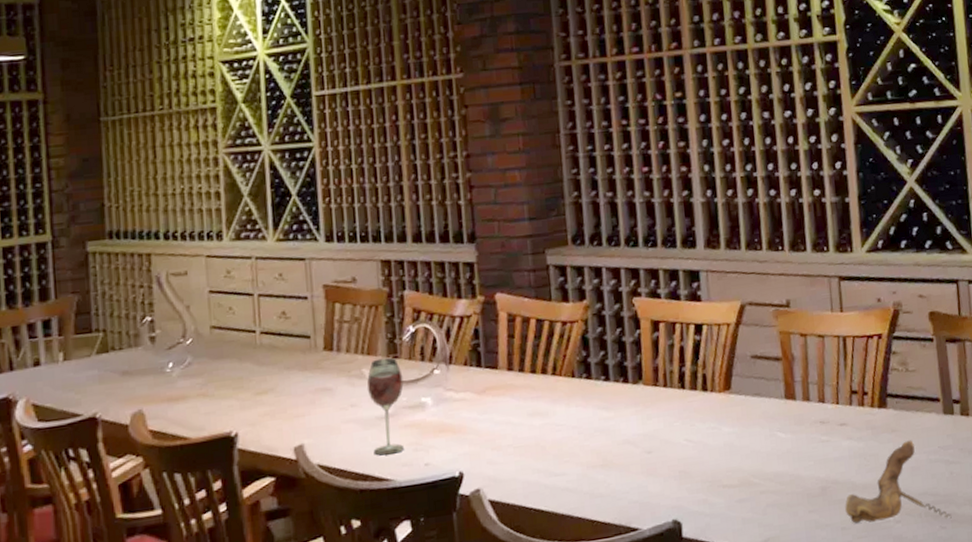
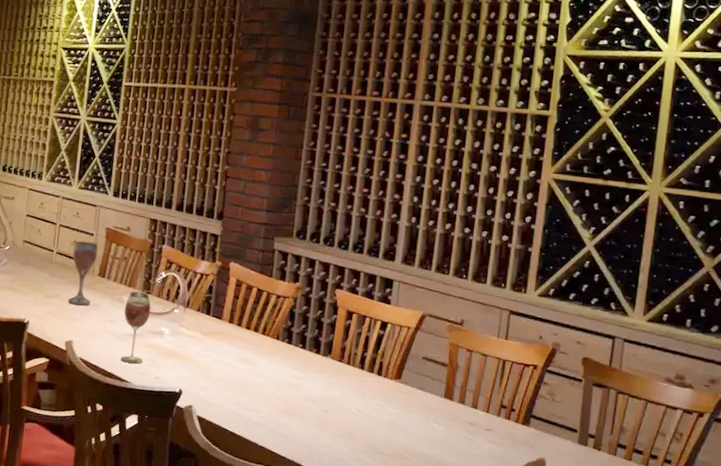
cup: none [282,308,320,396] -> present [67,240,98,305]

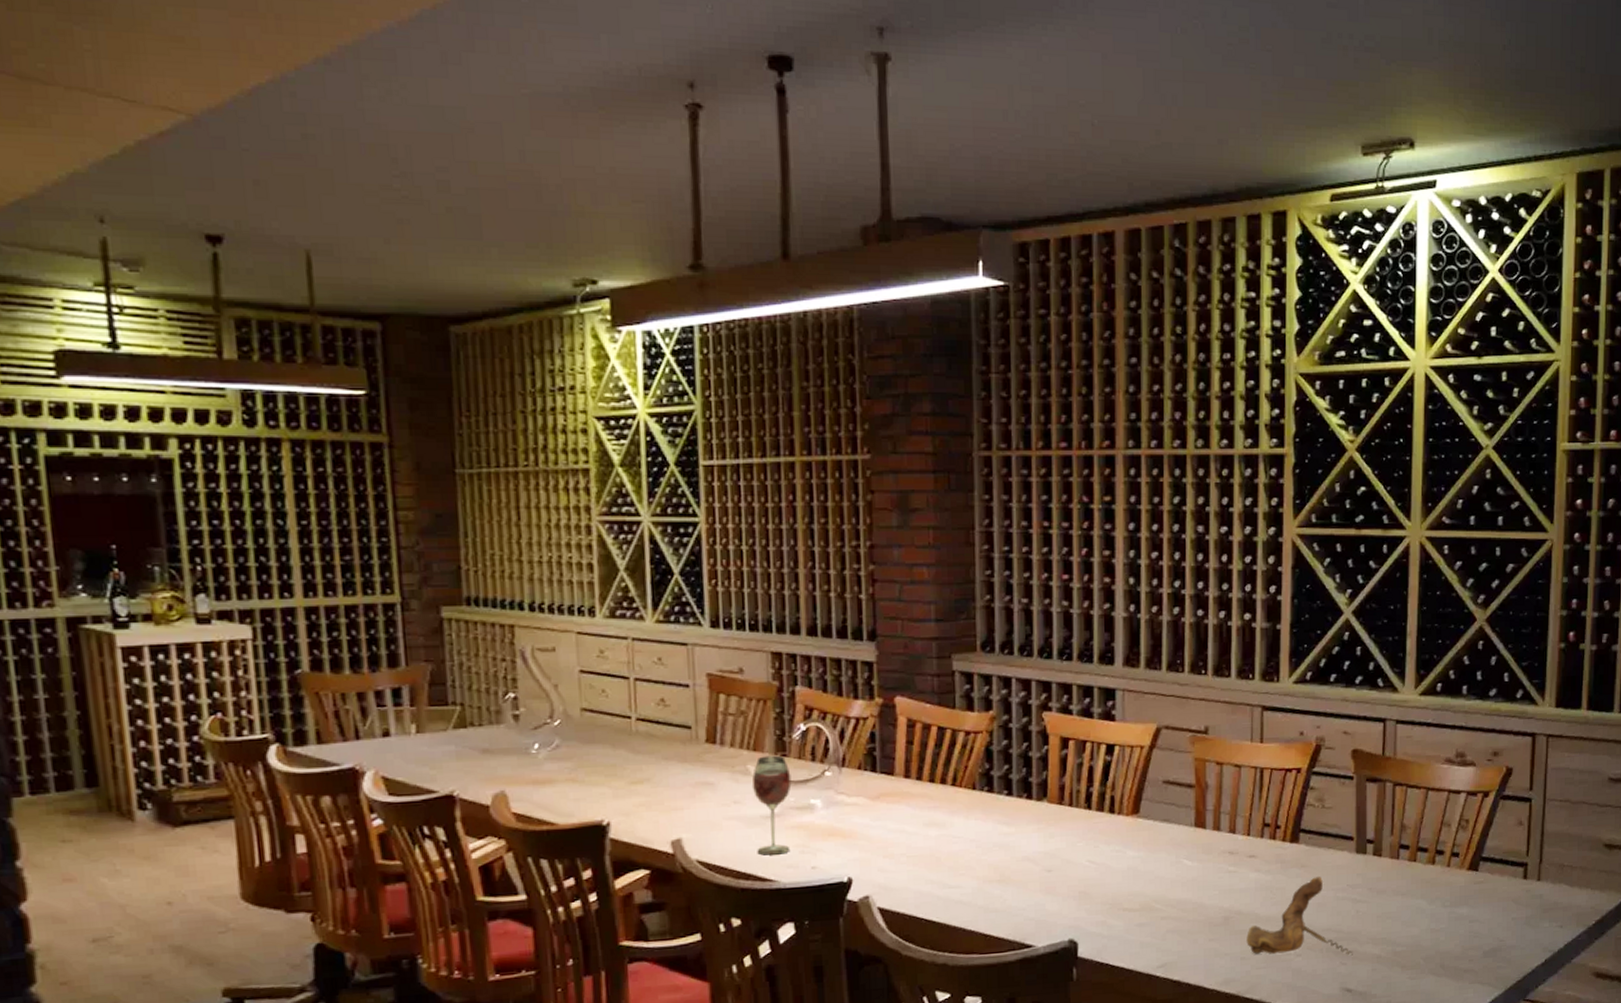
cup: present [67,240,98,305] -> none [661,696,701,787]

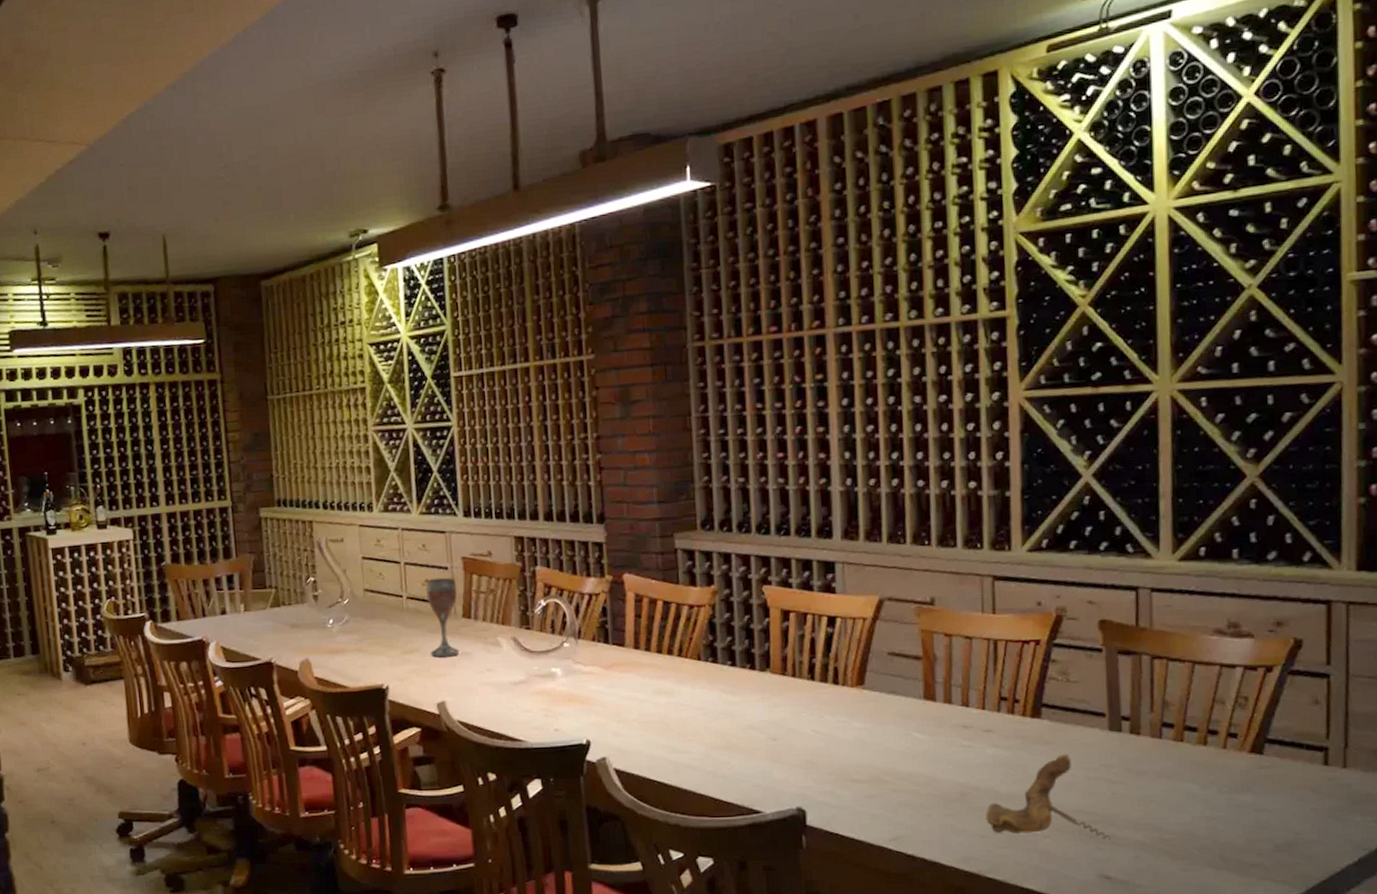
cup: none [661,696,701,787] -> present [426,577,460,656]
wineglass: present [751,755,792,856] -> none [501,628,535,718]

